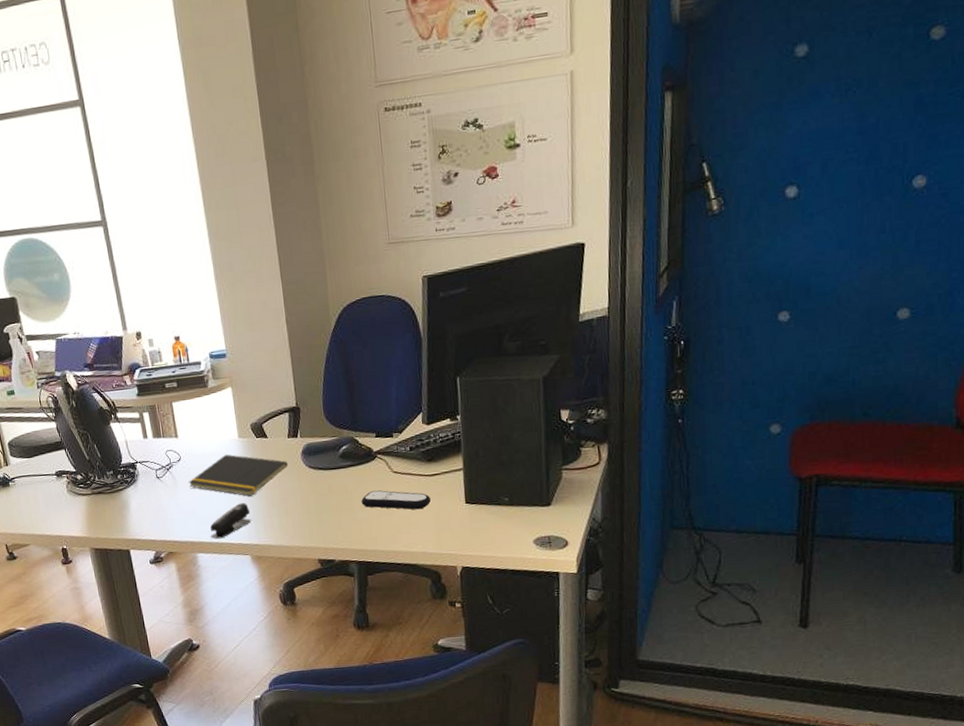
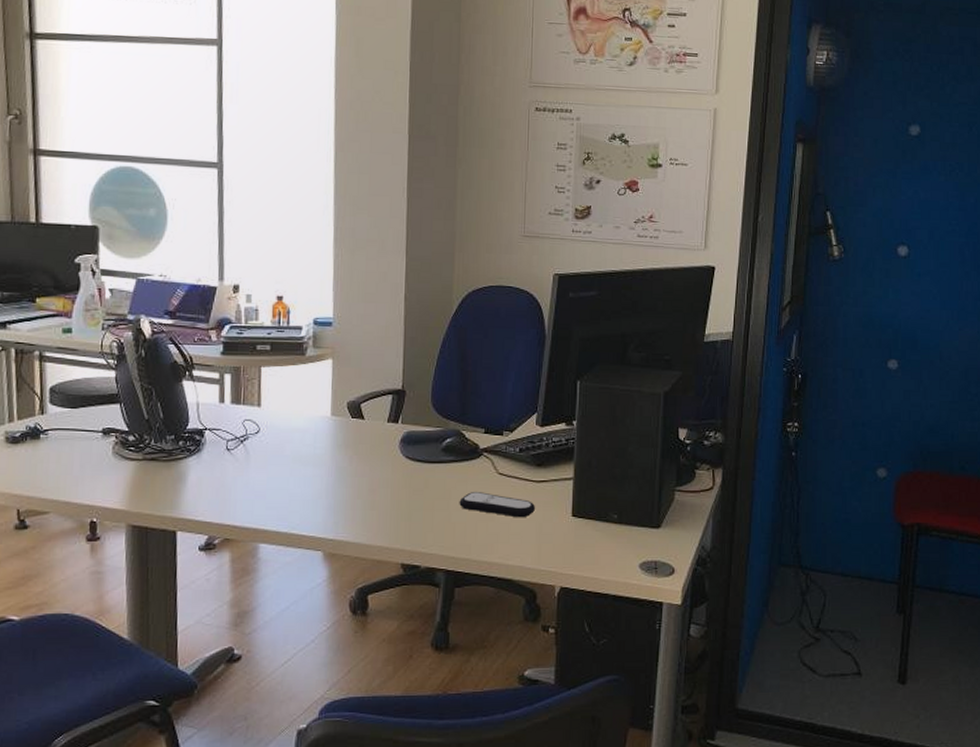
notepad: present [188,454,289,496] -> none [263,432,384,483]
stapler: present [210,502,253,539] -> none [279,488,332,529]

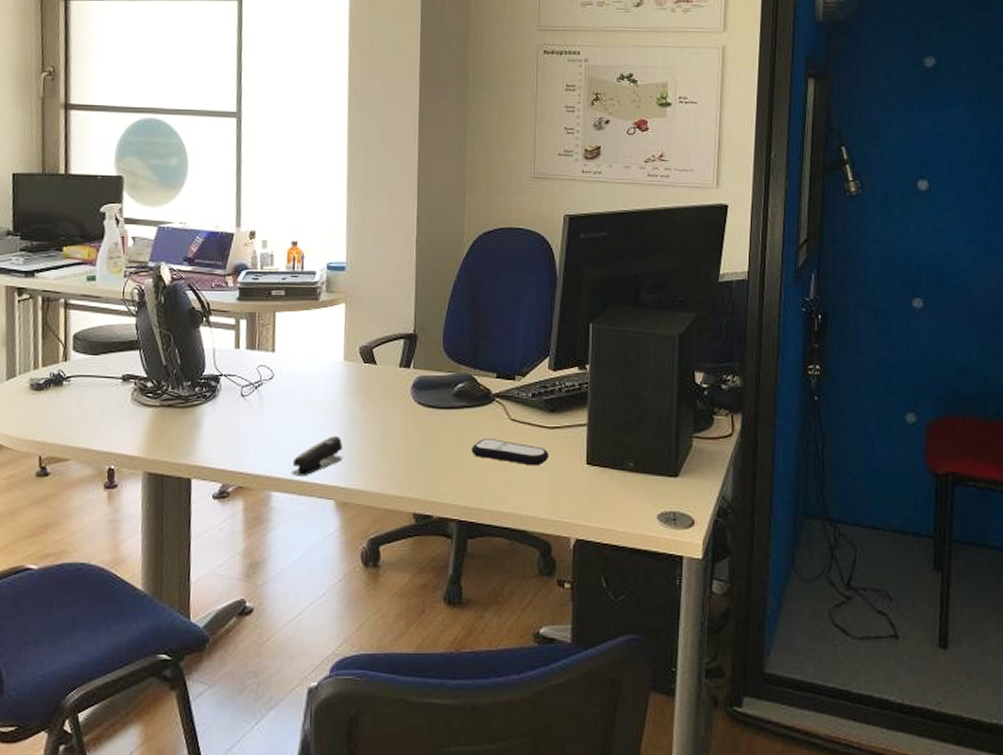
stapler: none [279,488,332,529] -> present [292,435,344,477]

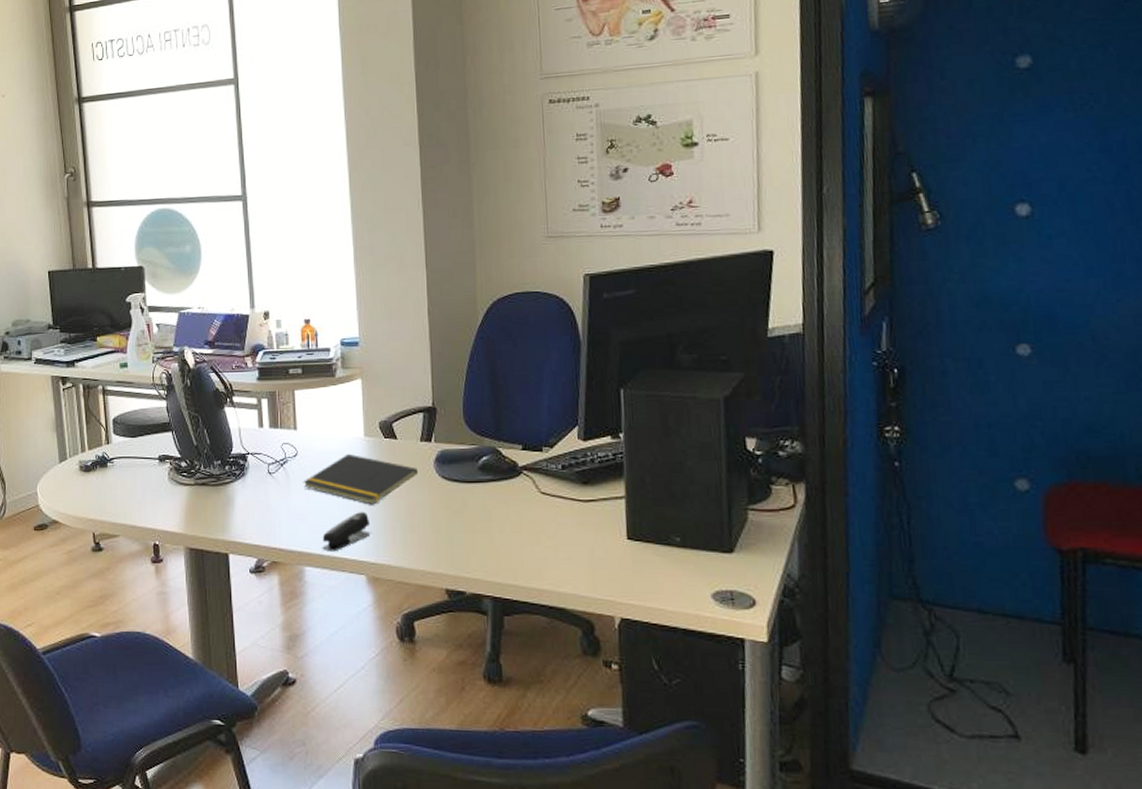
notepad: none [277,377,395,429] -> present [303,453,419,505]
remote control: present [471,439,550,466] -> none [501,513,586,541]

